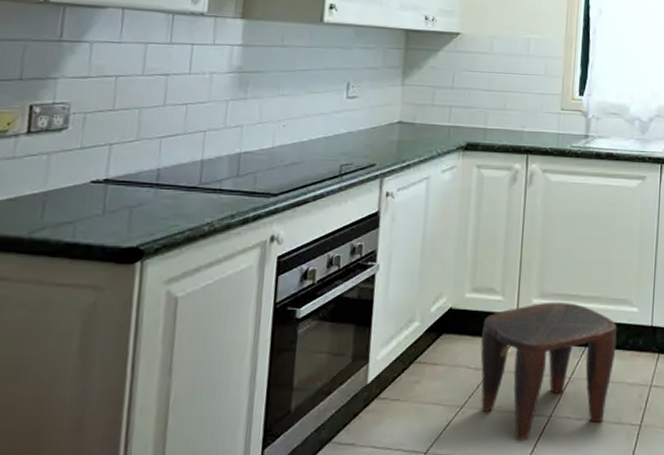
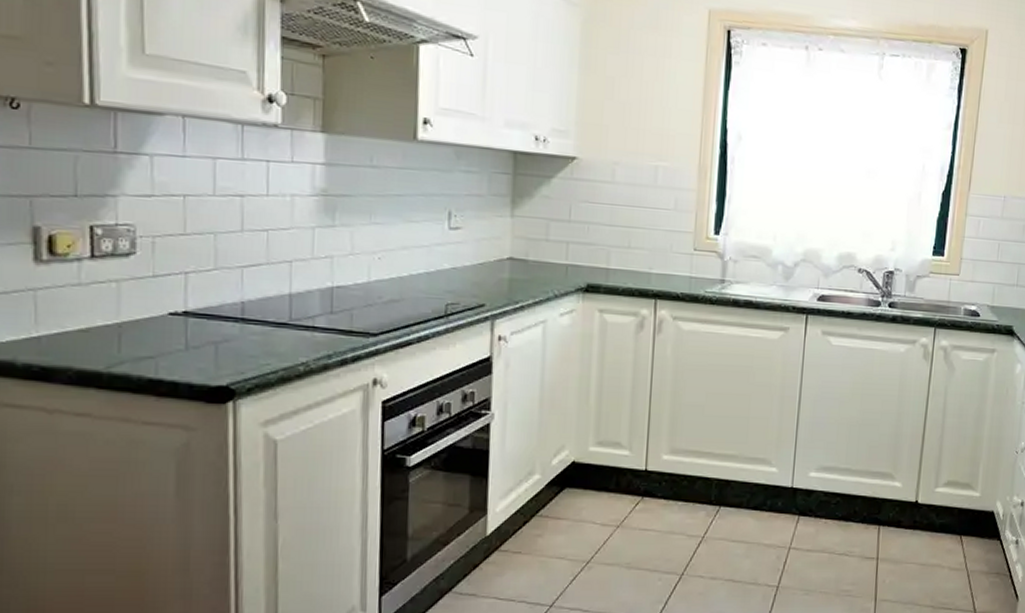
stool: present [480,301,617,442] -> none [607,458,755,598]

